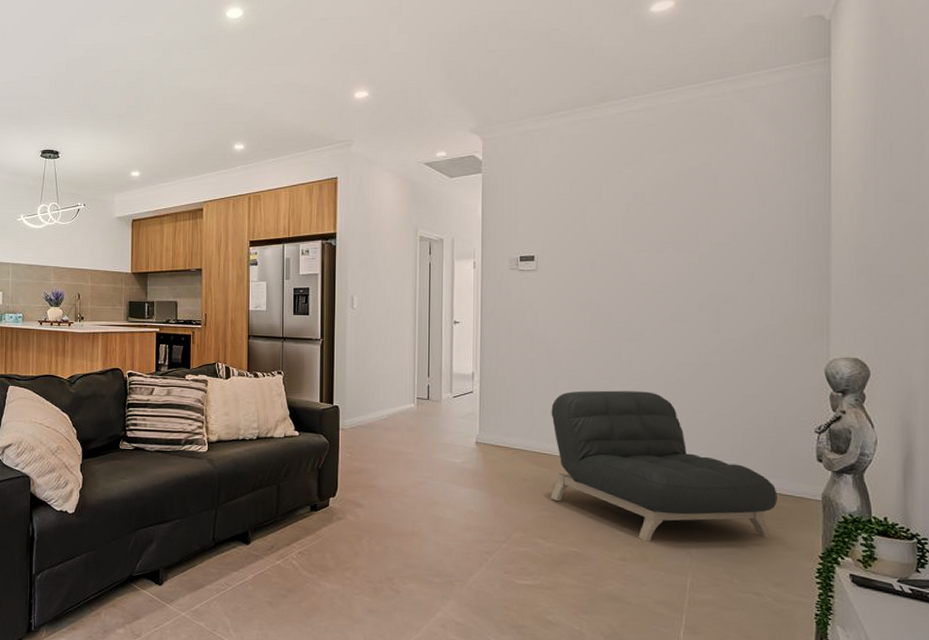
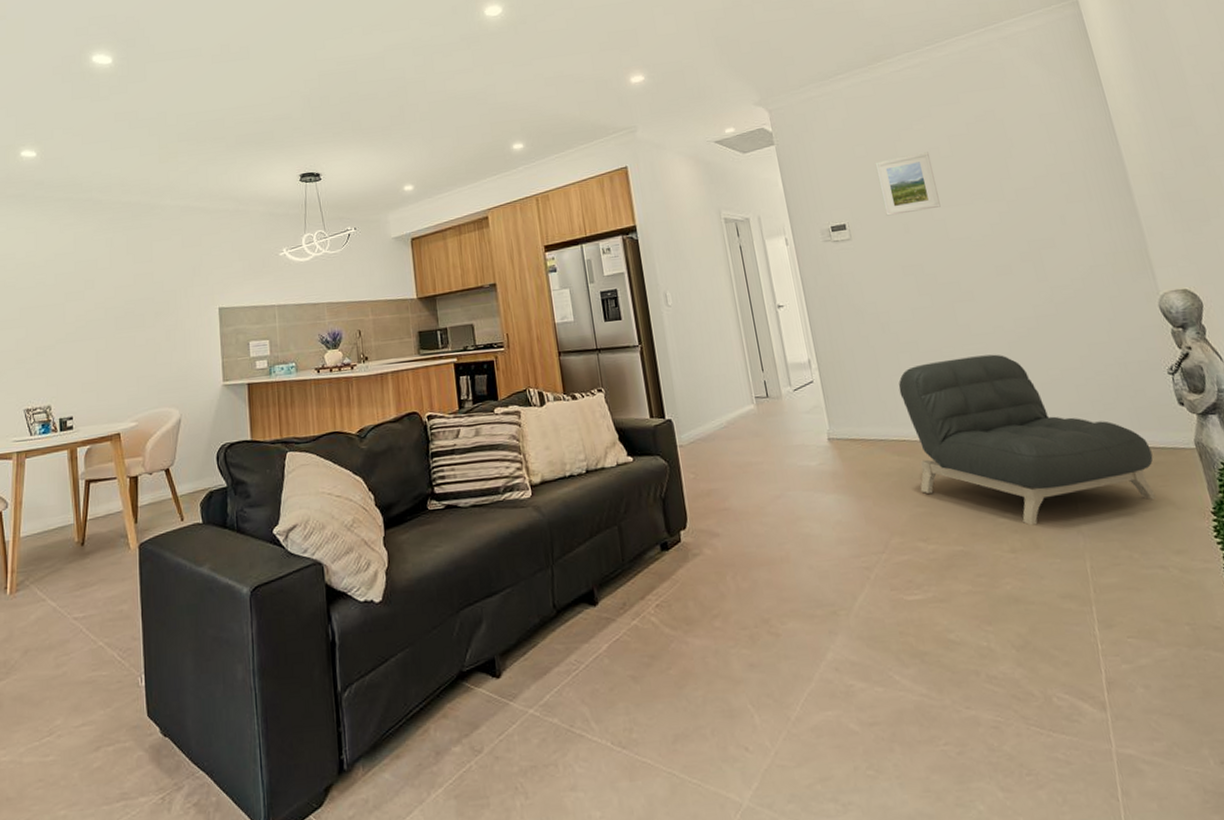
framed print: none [576,197,634,253] -> present [875,152,941,216]

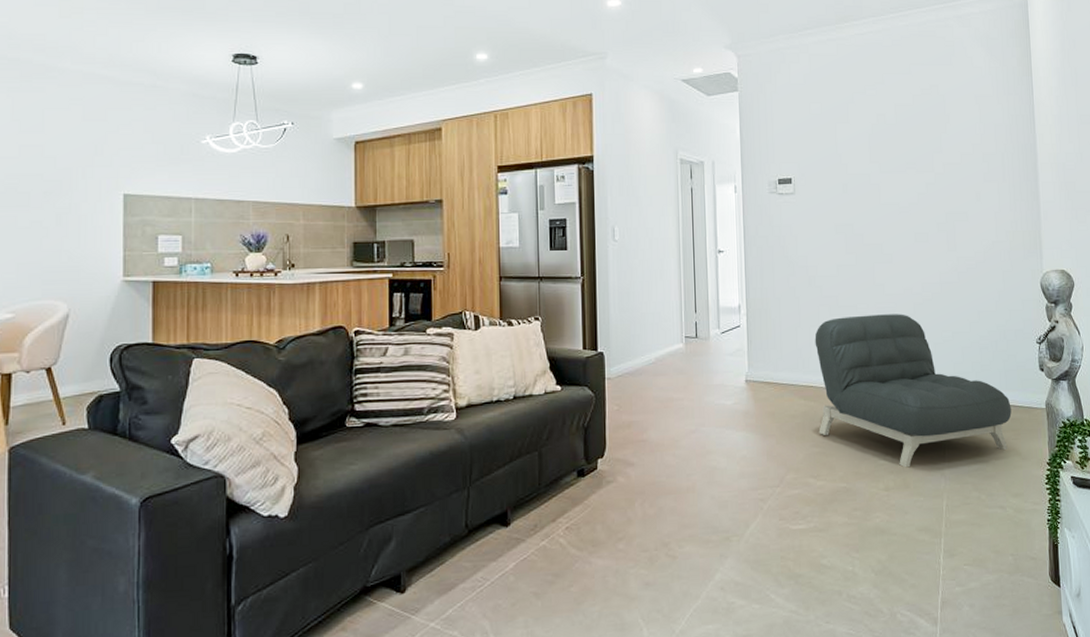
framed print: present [875,152,941,216] -> none [827,117,878,175]

